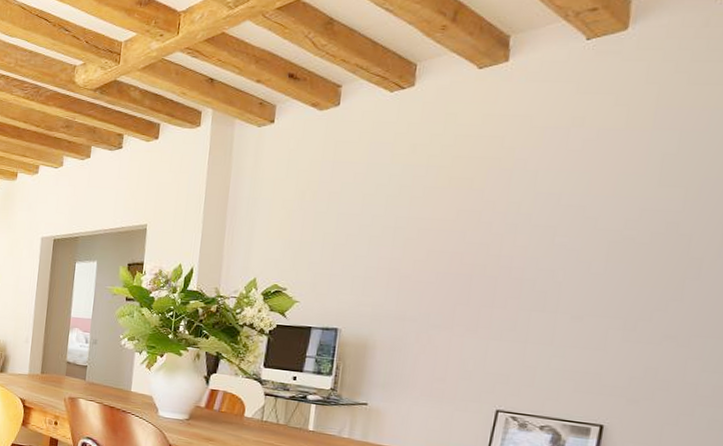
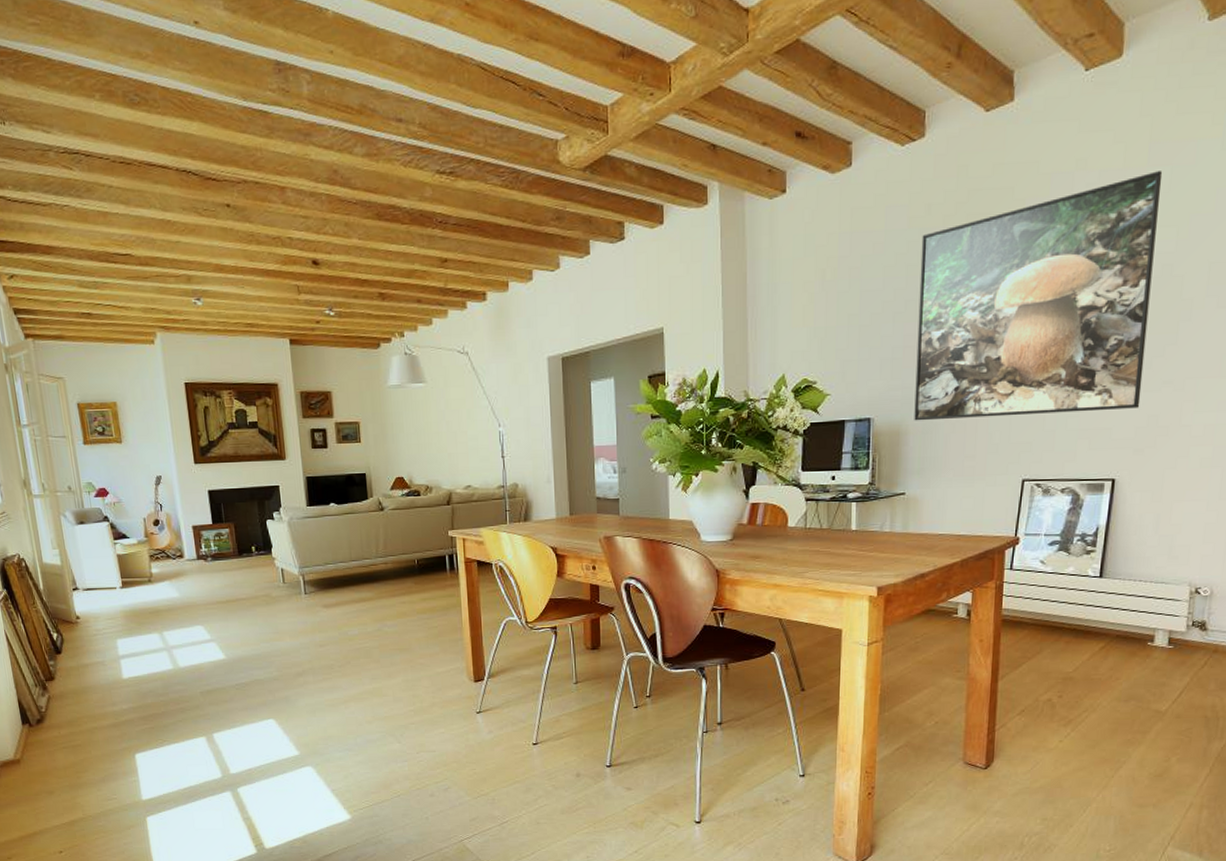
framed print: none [382,134,670,358] -> present [914,171,1163,421]

